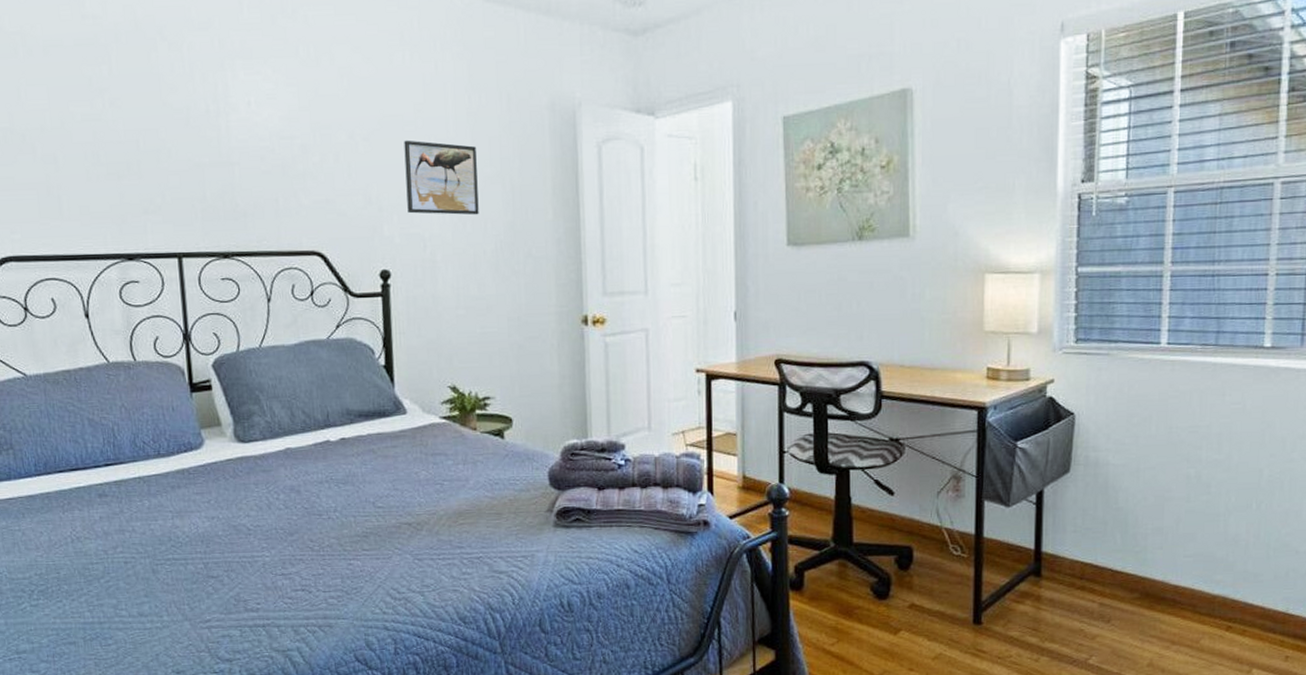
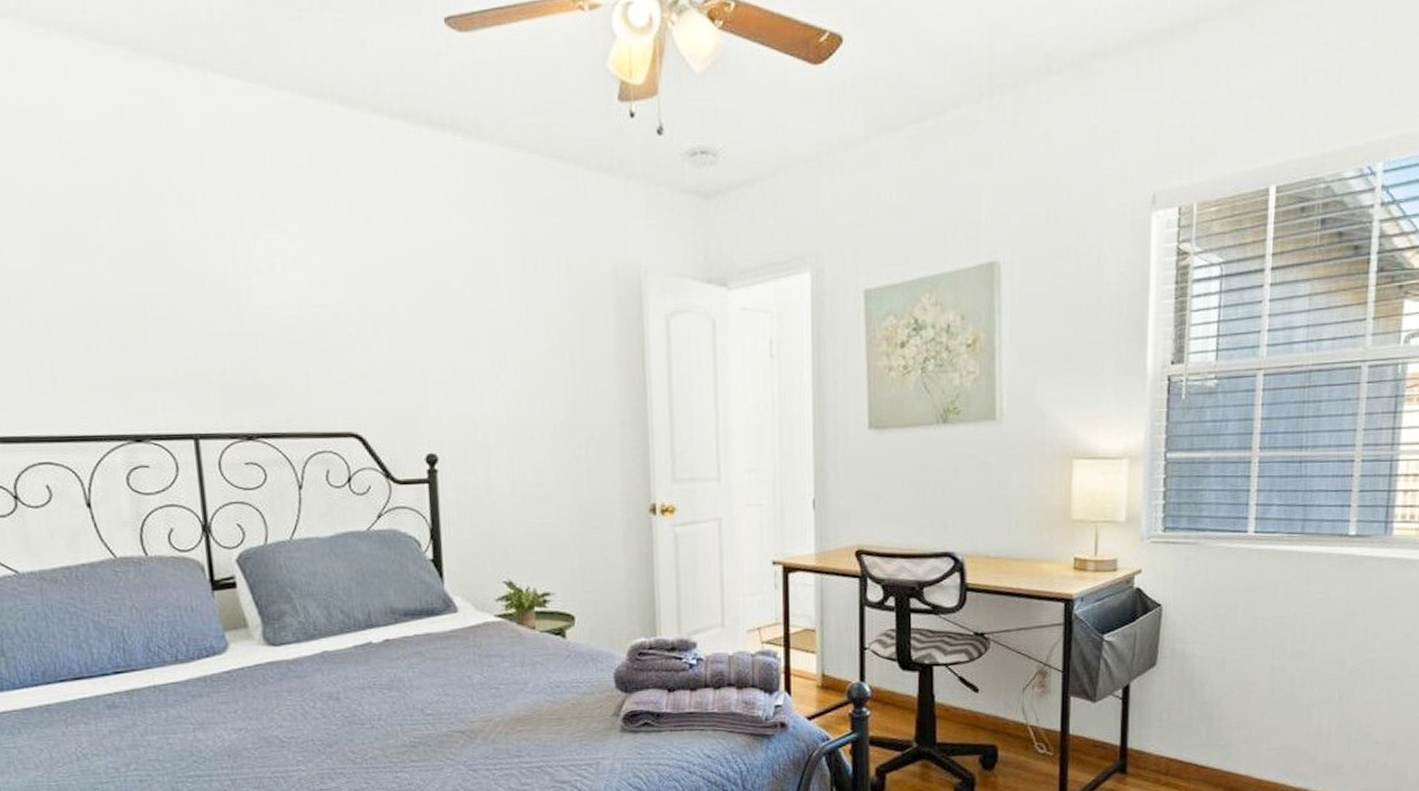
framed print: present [404,140,479,215] -> none [451,309,536,394]

